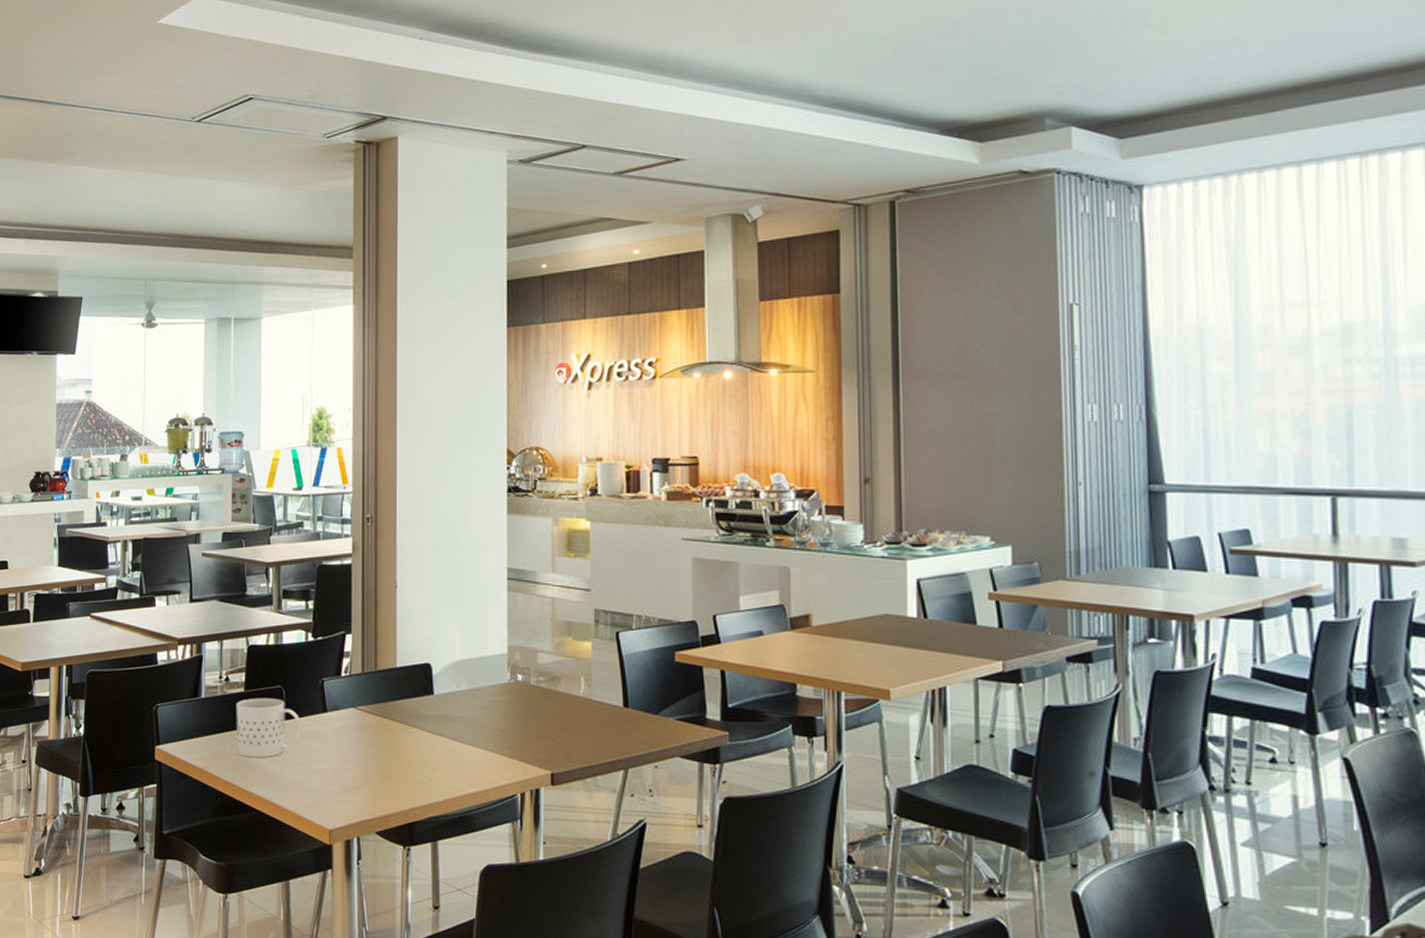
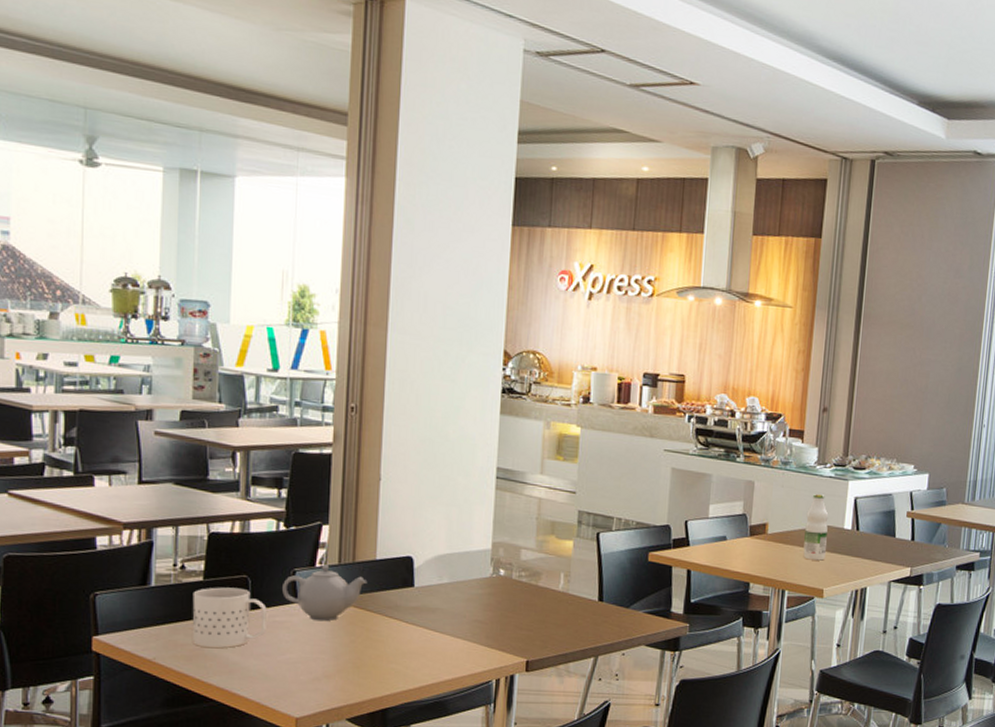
teapot: none [313,673,390,730] -> present [282,564,368,621]
juice bottle: none [858,578,887,656] -> present [803,494,829,561]

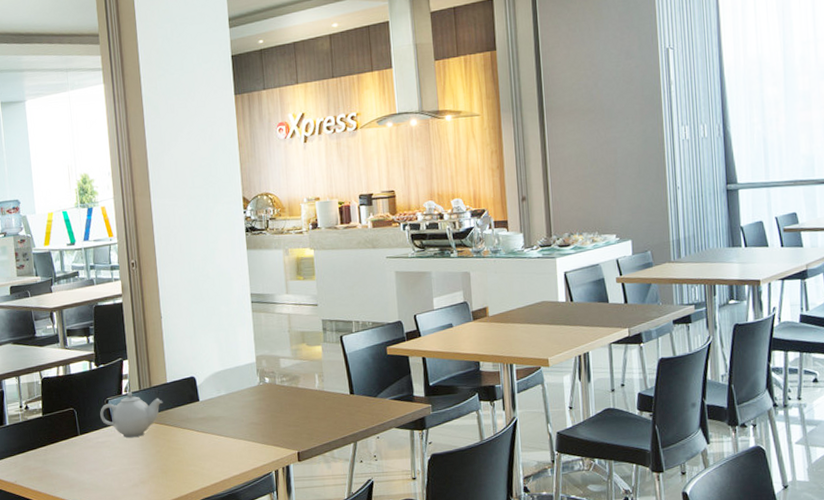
mug: present [192,587,267,649] -> none [36,419,93,469]
juice bottle: present [803,494,829,561] -> none [521,274,545,334]

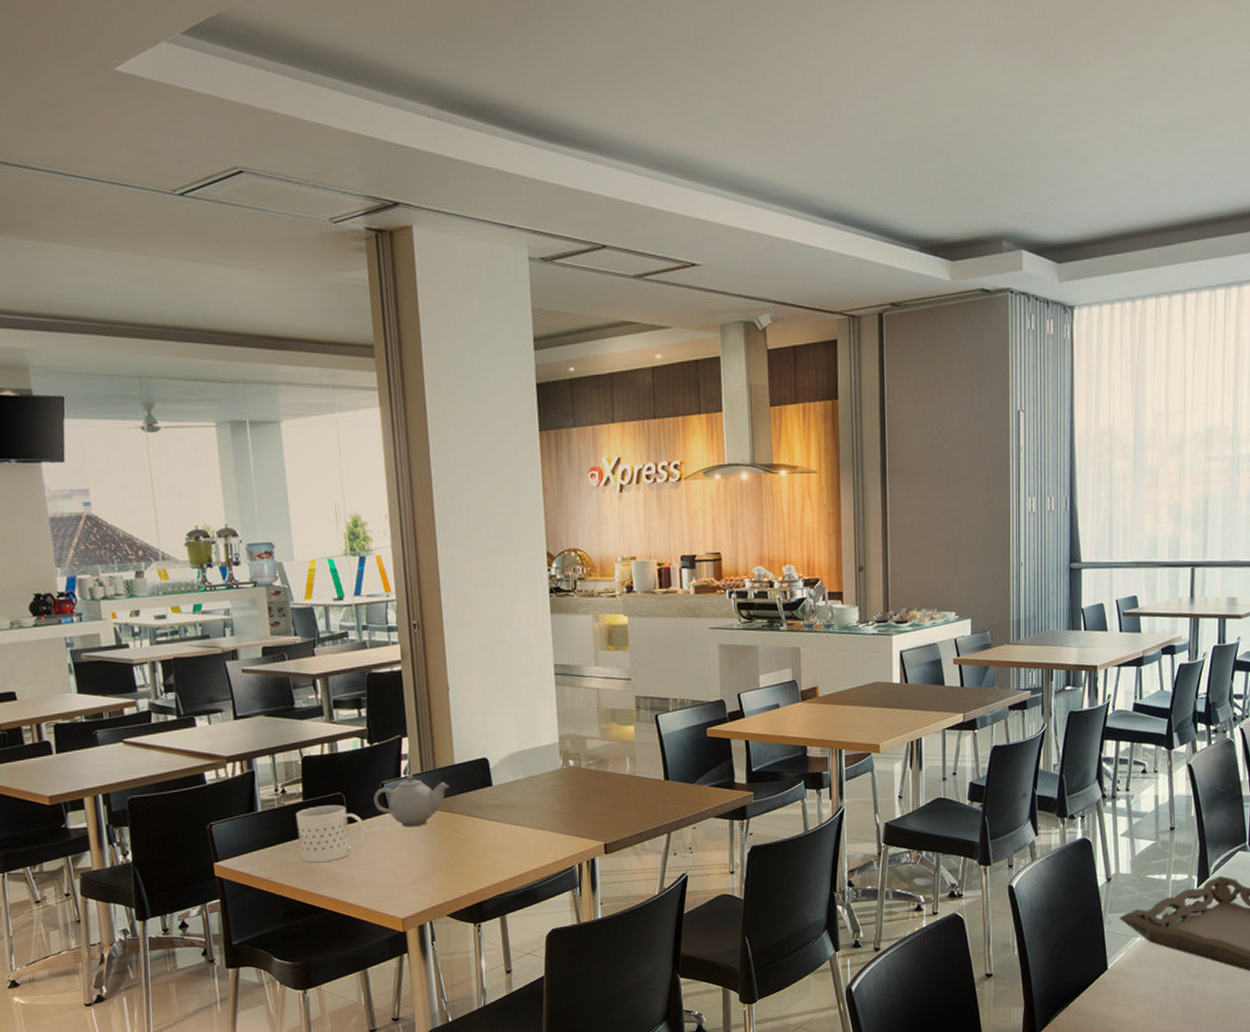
mug: none [36,419,93,469] -> present [295,805,365,863]

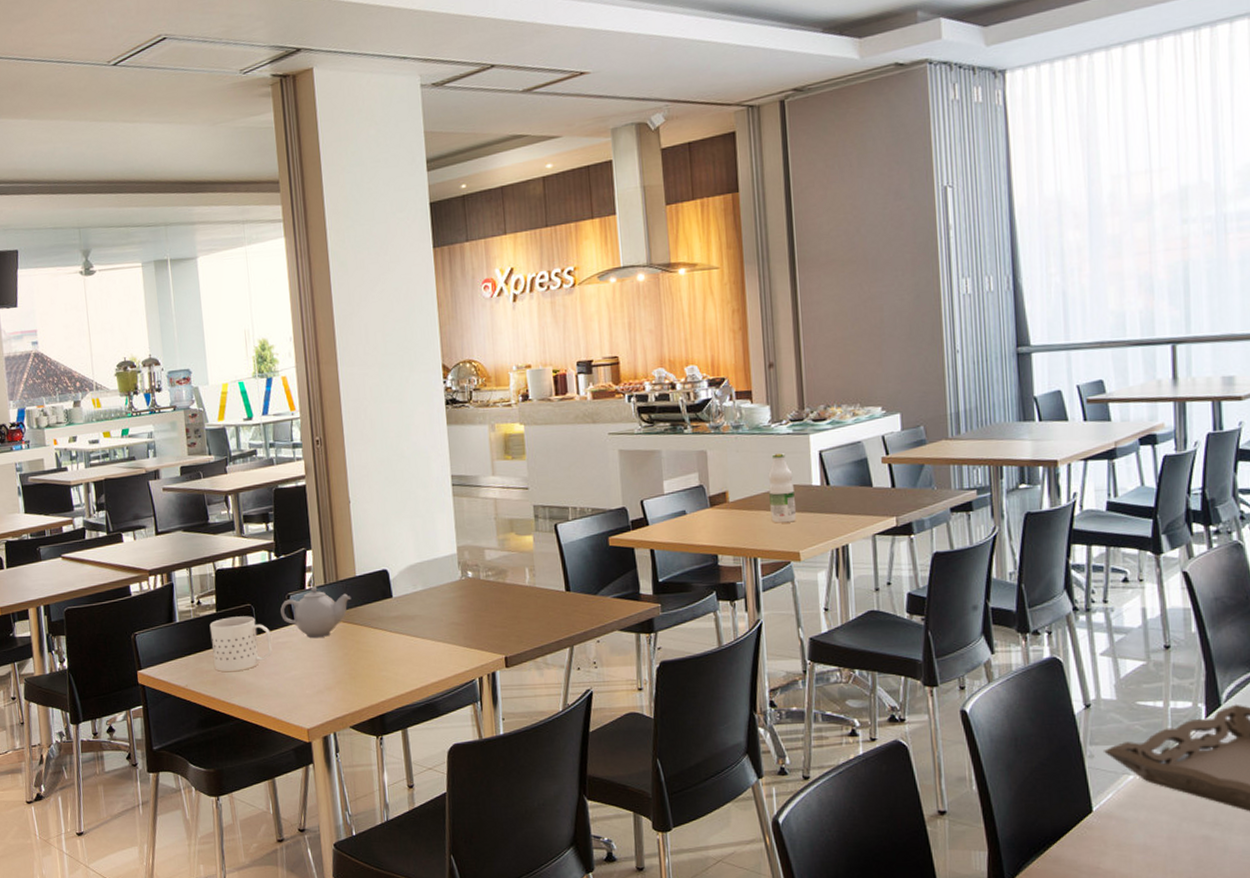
juice bottle: none [854,652,877,718] -> present [768,453,796,523]

